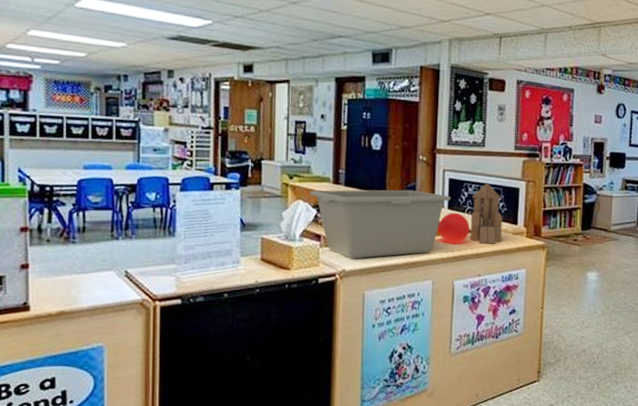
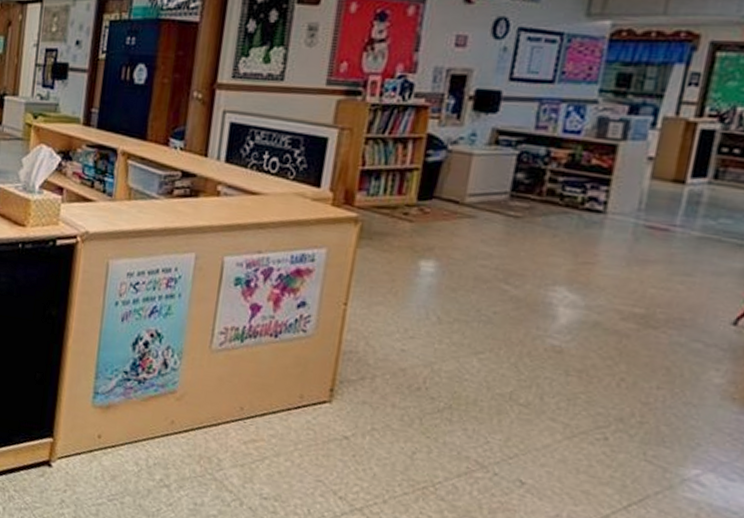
storage bin: present [310,189,451,259] -> none [55,132,231,219]
ball: present [438,212,470,245] -> none [208,167,253,209]
toy blocks: present [470,183,502,244] -> none [251,129,302,212]

